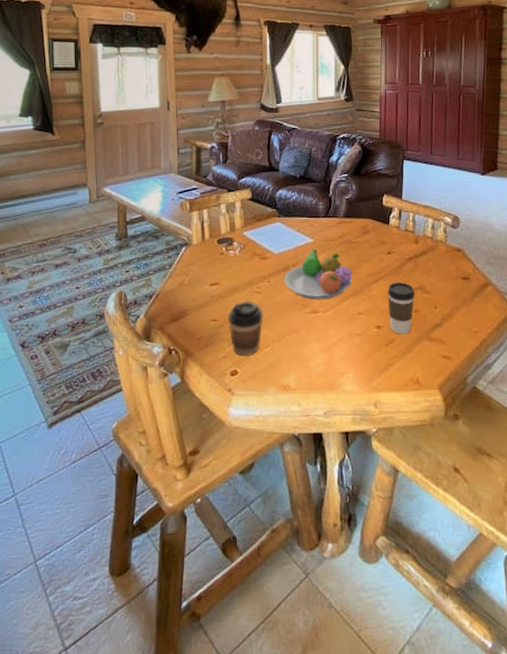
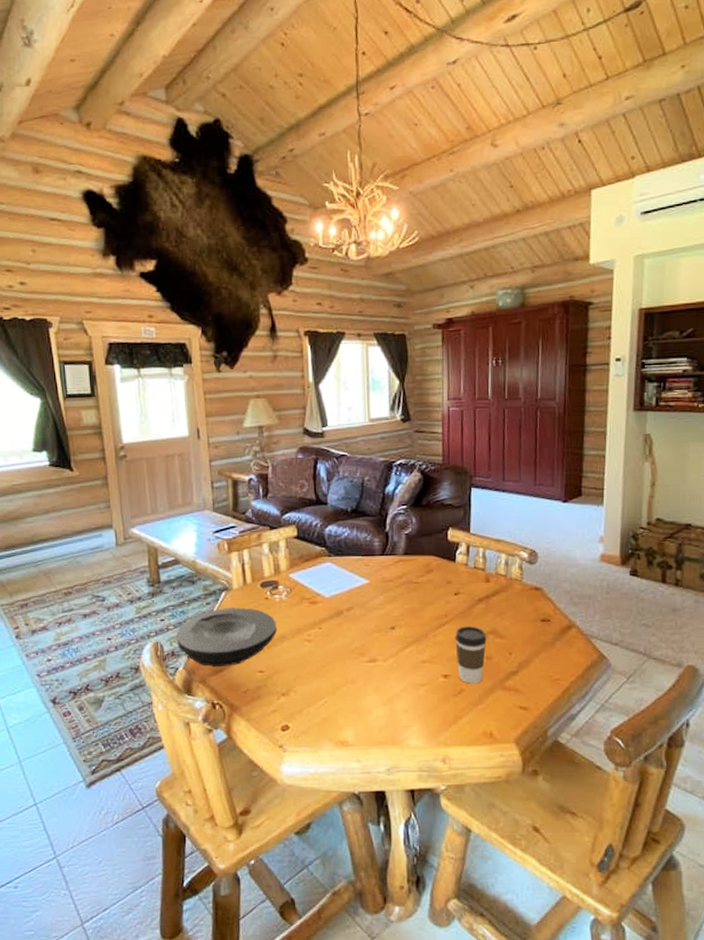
plate: none [139,261,231,315] -> present [176,607,278,667]
coffee cup: present [228,302,263,357] -> none [275,651,316,710]
fruit bowl: present [283,249,352,300] -> none [336,591,415,648]

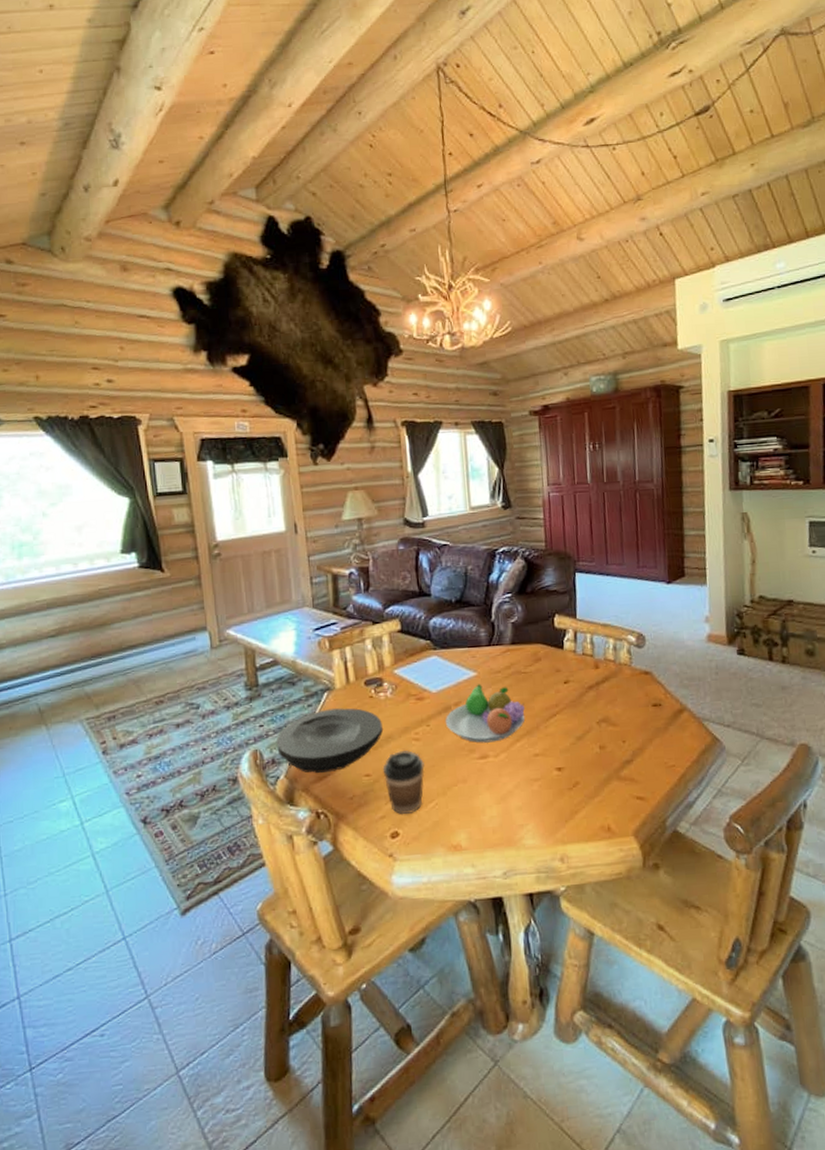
coffee cup: none [275,651,316,710] -> present [383,750,425,815]
fruit bowl: none [336,591,415,648] -> present [445,684,525,743]
coffee cup: present [455,626,487,684] -> none [566,715,599,776]

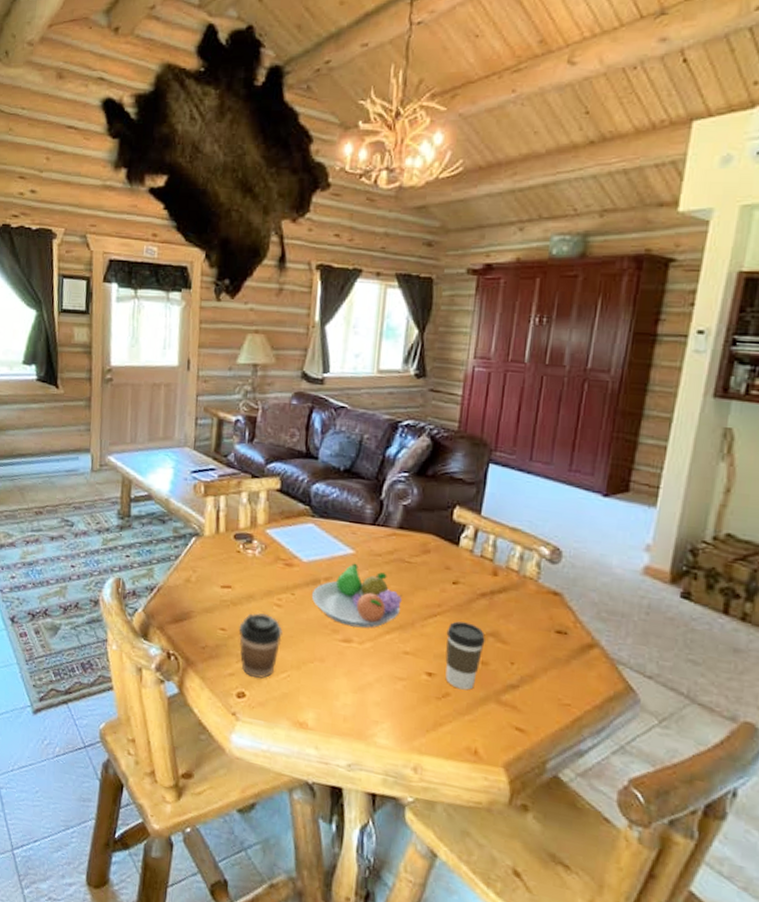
plate: present [276,708,384,773] -> none [139,554,246,617]
coffee cup: none [566,715,599,776] -> present [445,621,485,691]

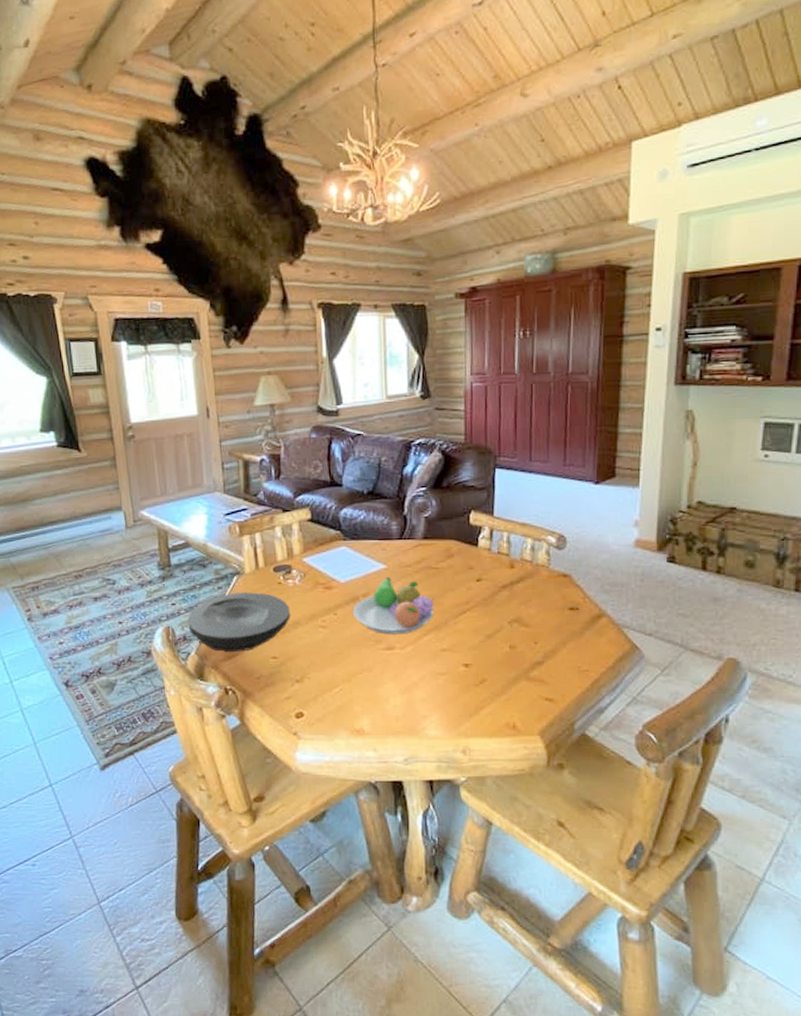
plate: none [139,554,246,617] -> present [188,592,291,652]
coffee cup: present [239,613,283,679] -> none [289,637,331,698]
coffee cup: present [445,621,485,691] -> none [476,614,511,674]

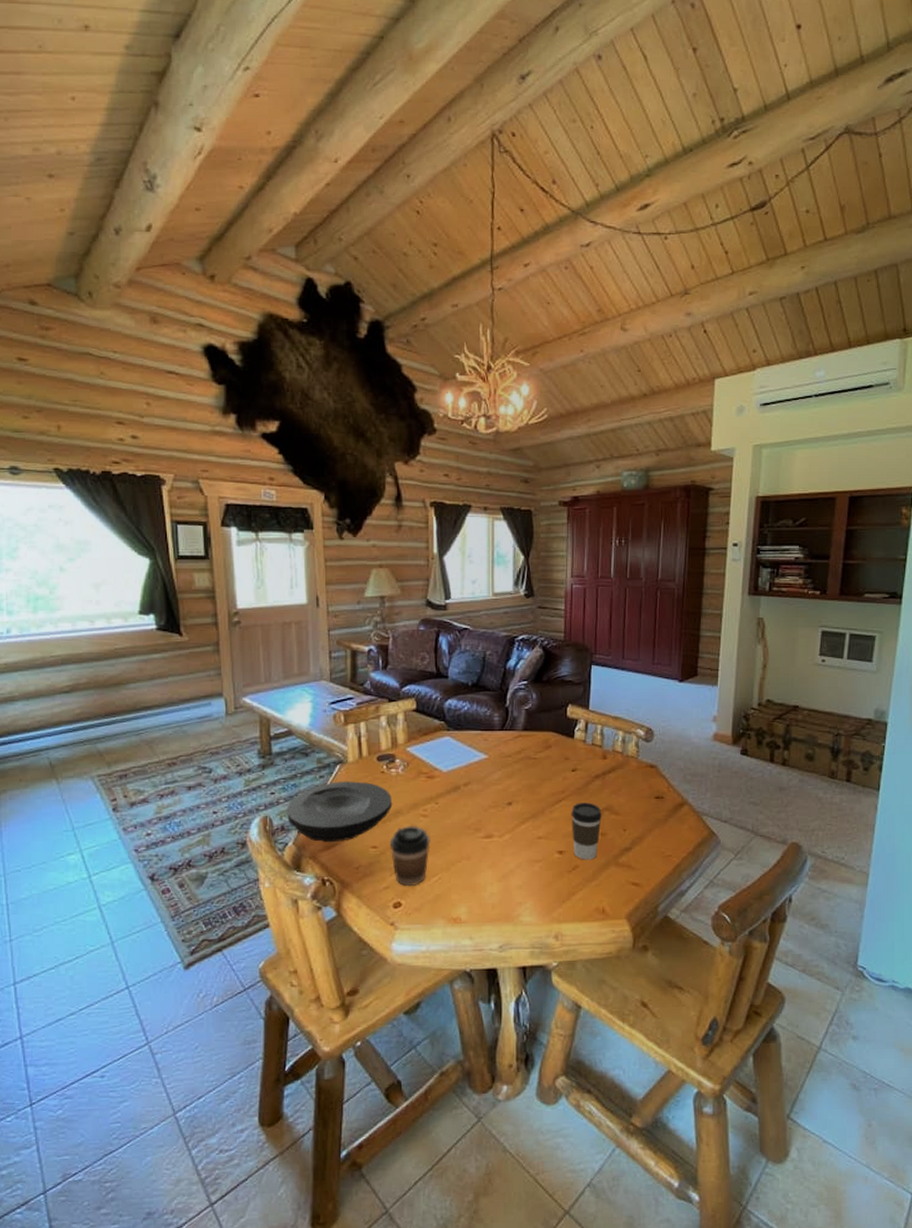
coffee cup: none [289,637,331,698] -> present [389,826,430,887]
fruit bowl: present [352,576,434,635] -> none [453,766,532,823]
coffee cup: none [476,614,511,674] -> present [571,802,602,860]

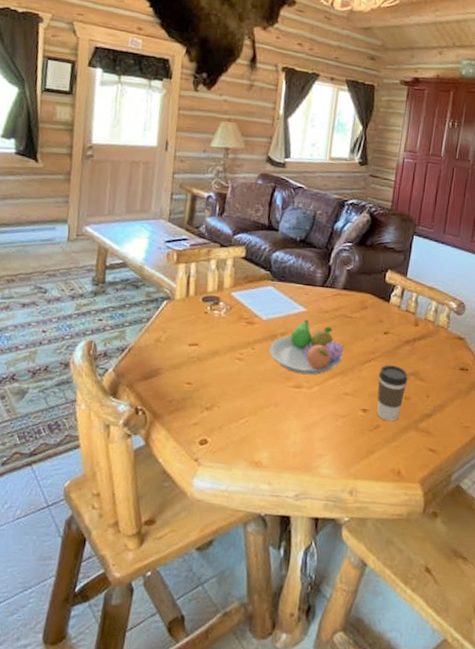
plate: present [287,781,393,842] -> none [111,316,212,374]
coffee cup: present [389,826,430,887] -> none [203,367,243,426]
fruit bowl: none [453,766,532,823] -> present [269,319,344,375]

